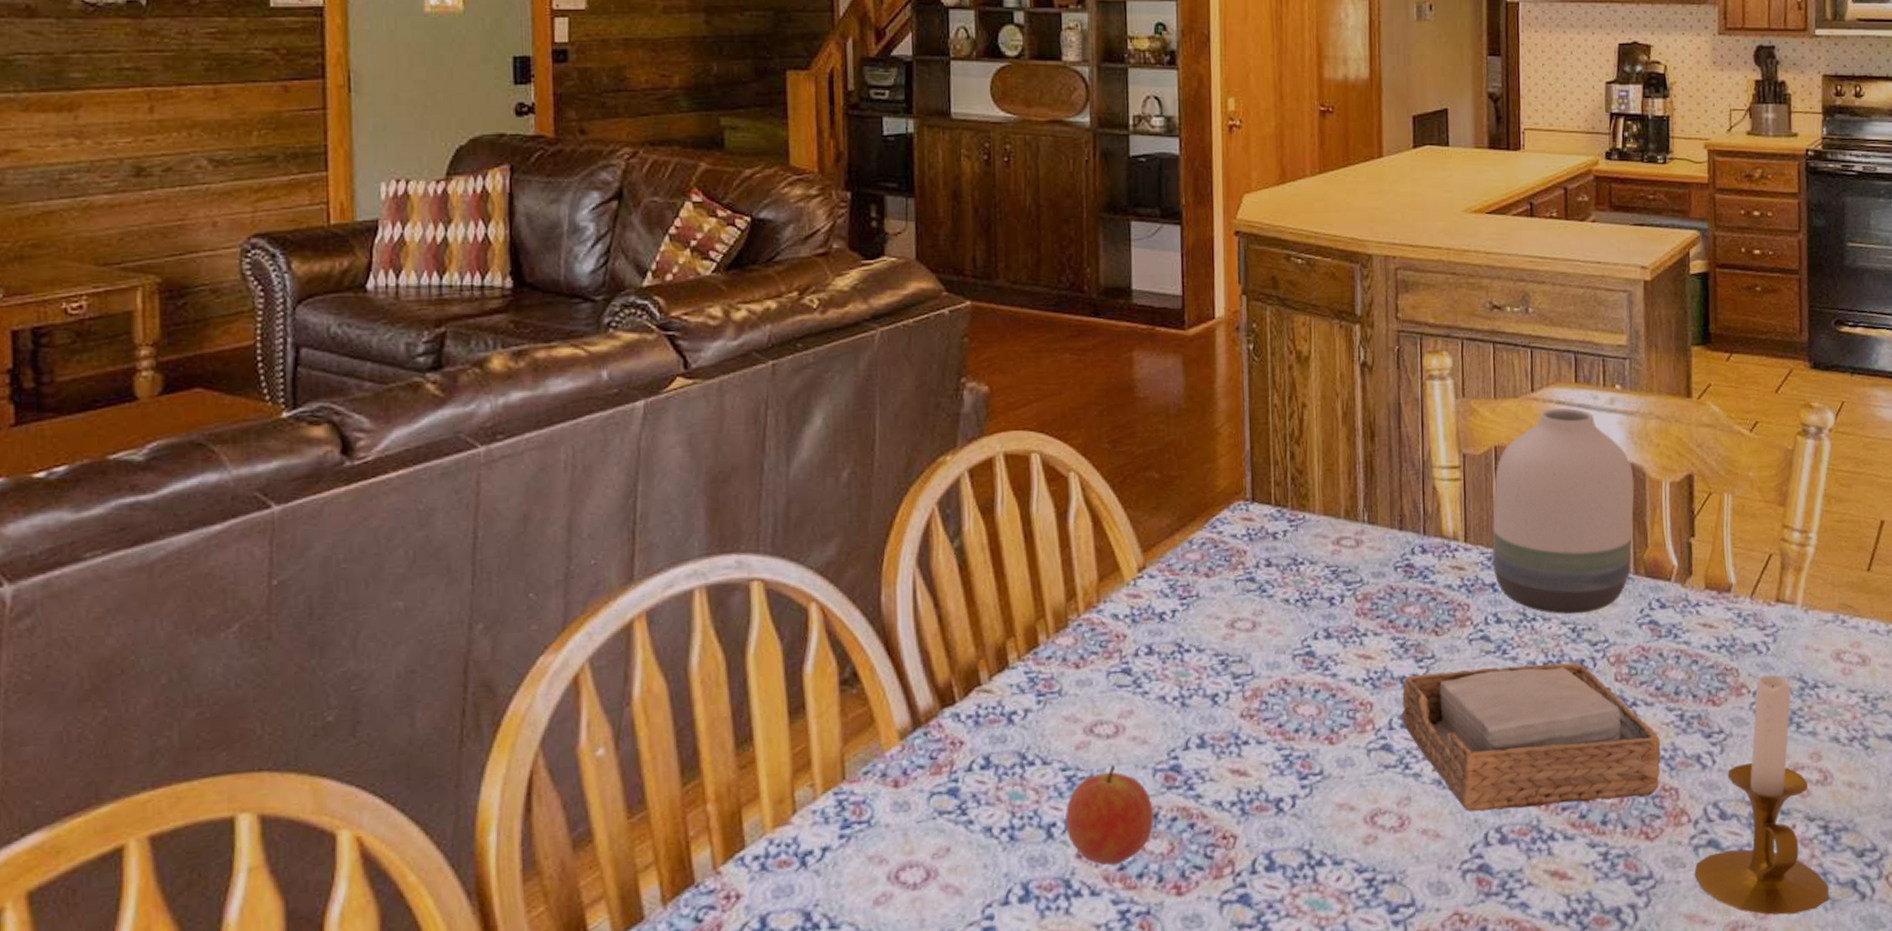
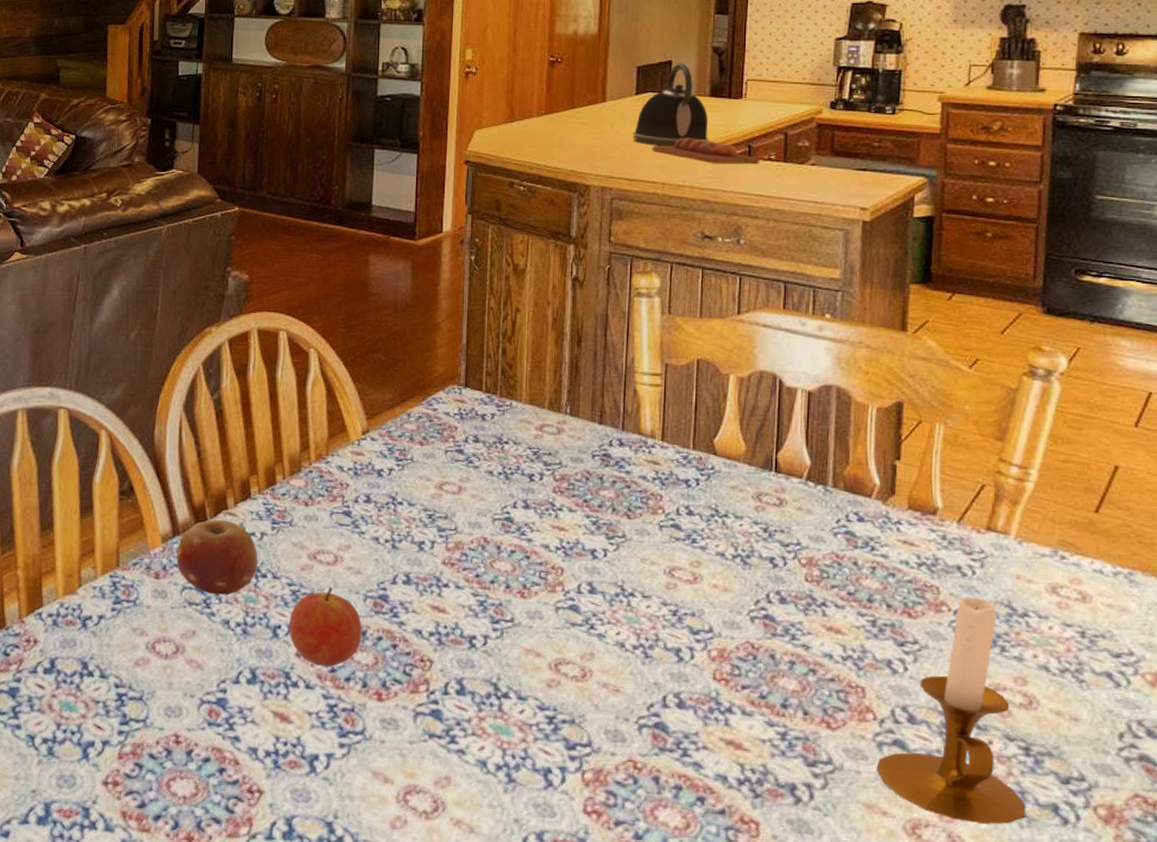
fruit: none [919,700,1023,797] -> present [176,520,258,595]
napkin holder: present [1401,662,1661,812] -> none [590,549,849,689]
kettle: none [1413,111,1490,207] -> present [633,63,708,146]
bread loaf: none [1434,196,1542,225] -> present [652,138,759,165]
vase: present [1491,408,1635,615] -> none [687,331,839,517]

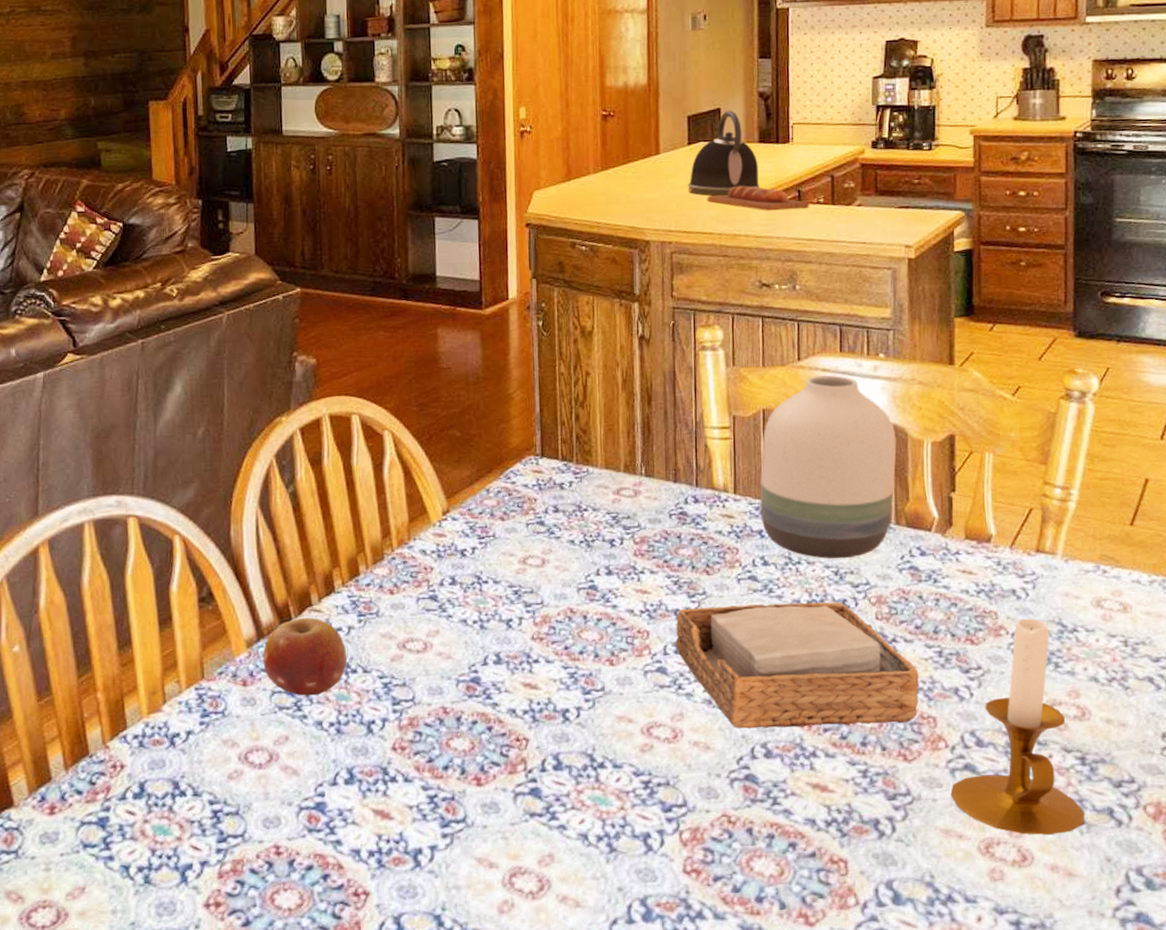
fruit: present [289,586,362,668] -> none [383,675,457,758]
napkin holder: none [590,549,849,689] -> present [675,602,919,729]
vase: none [687,331,839,517] -> present [759,375,897,559]

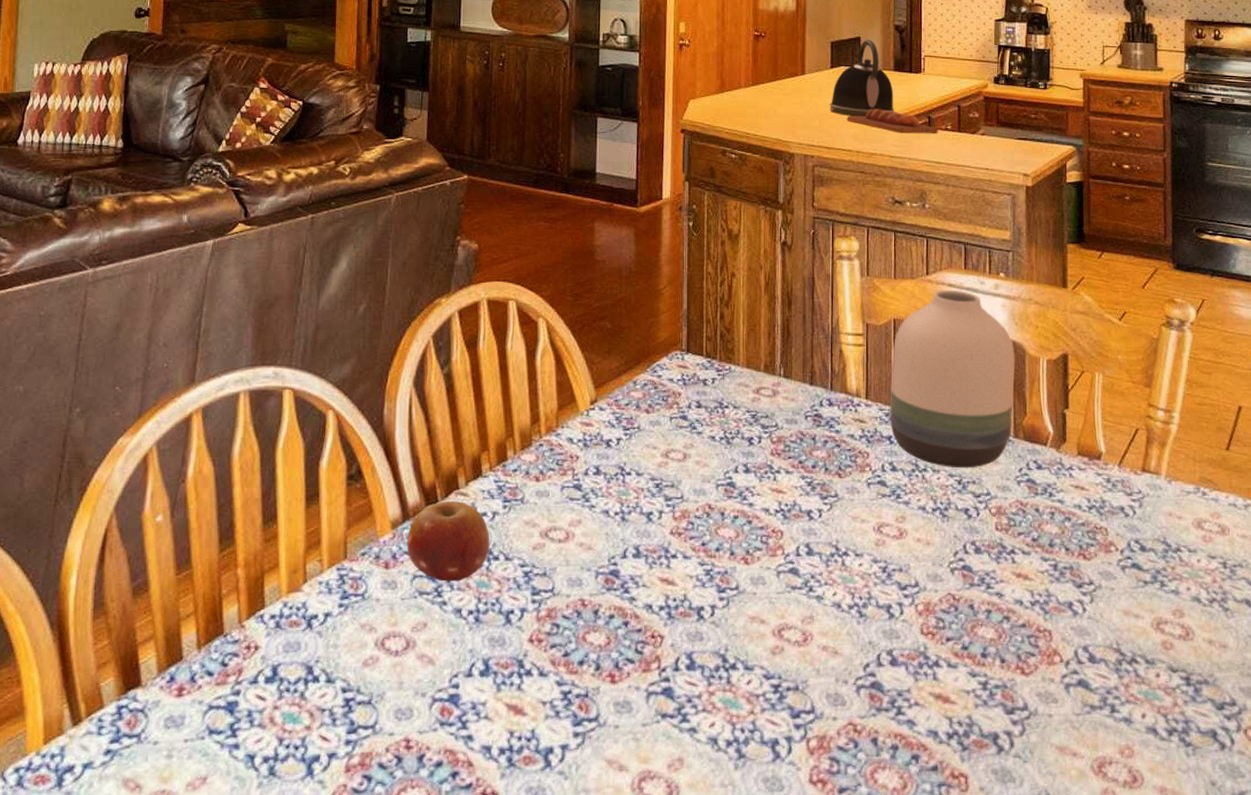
napkin holder: present [675,602,919,729] -> none [808,510,1036,635]
candlestick: present [950,618,1085,835] -> none [1065,536,1191,756]

